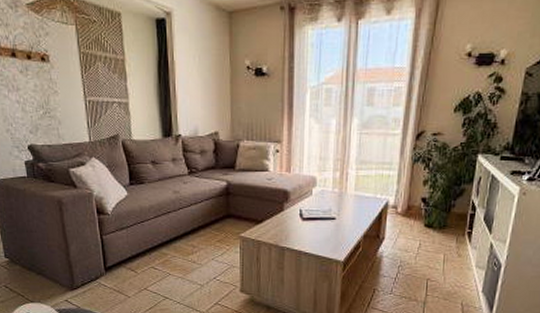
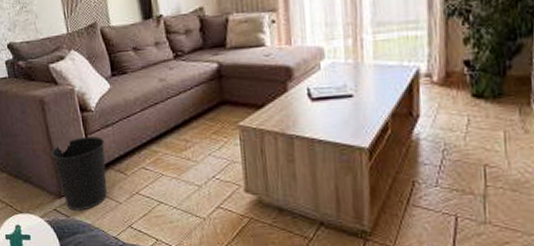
wastebasket: none [65,237,118,302] -> present [50,136,107,211]

